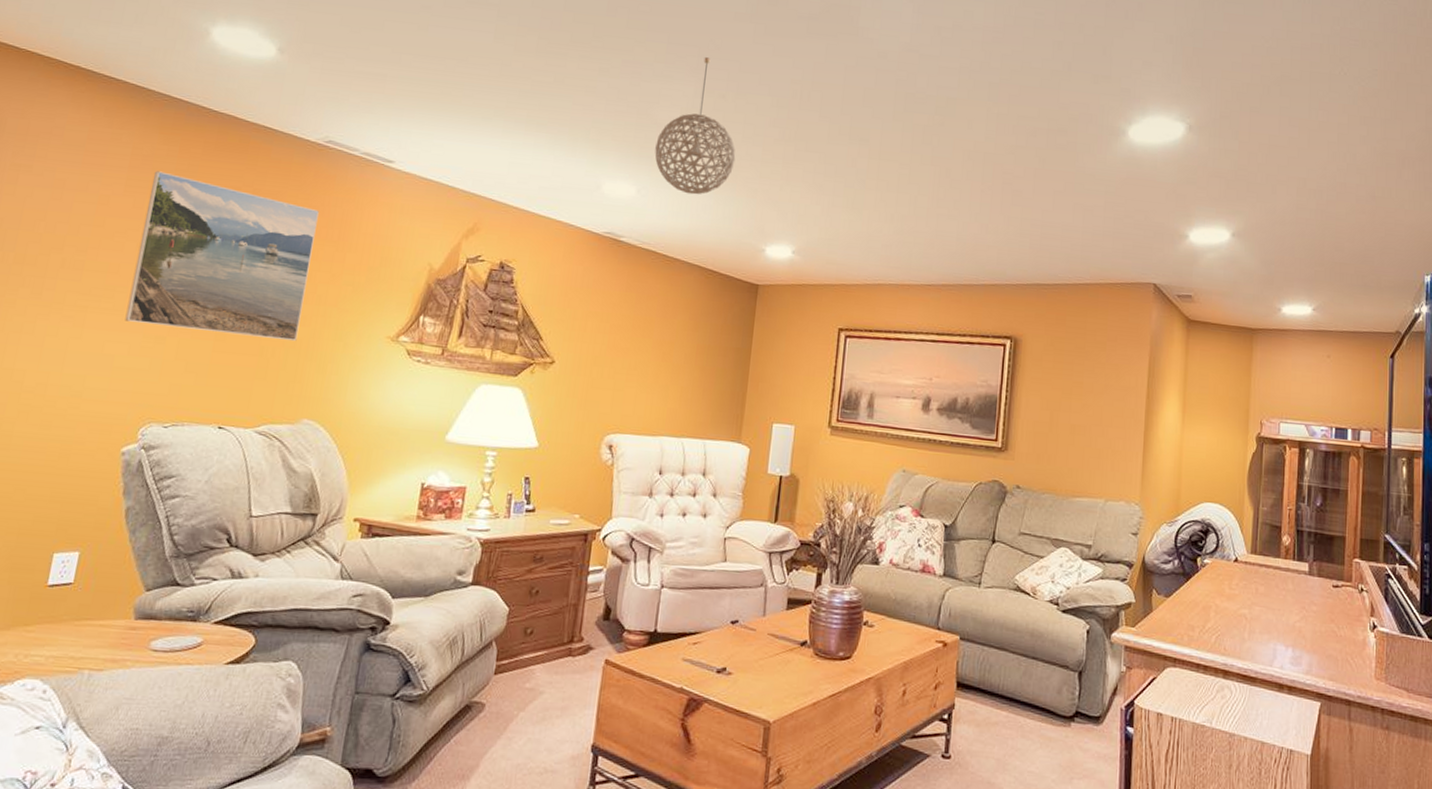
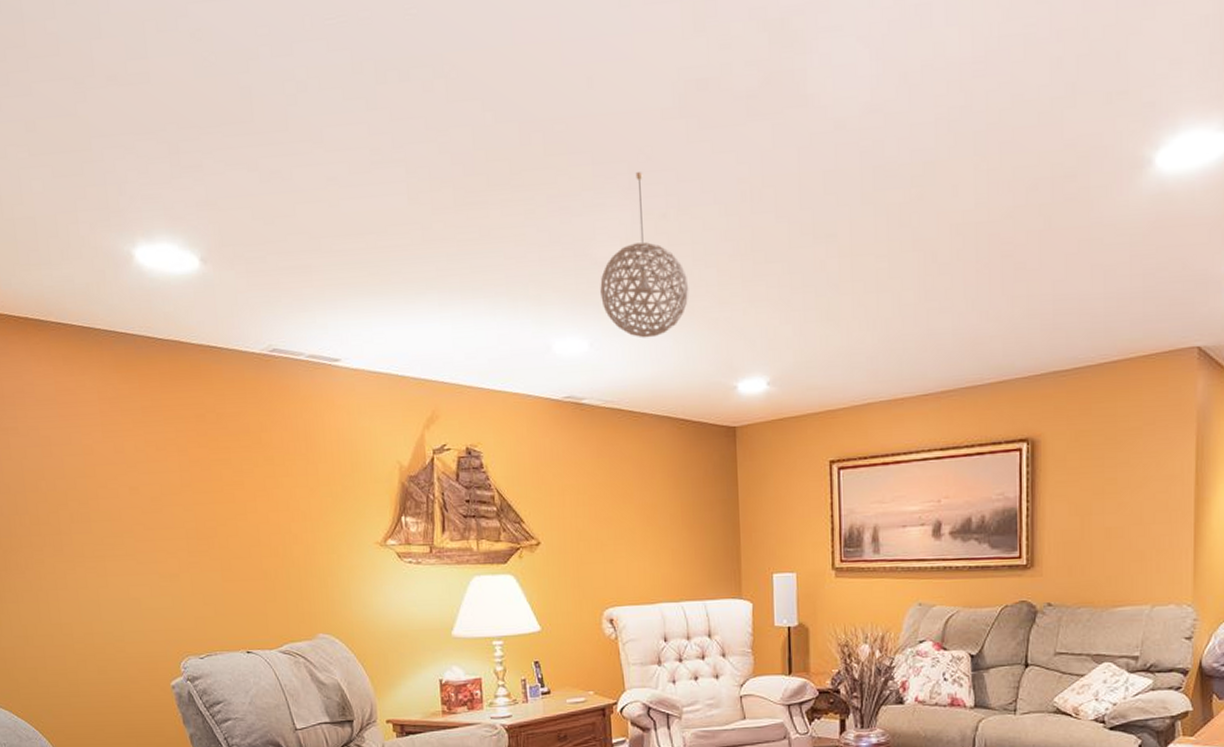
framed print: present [125,171,319,342] -> none [123,411,294,564]

